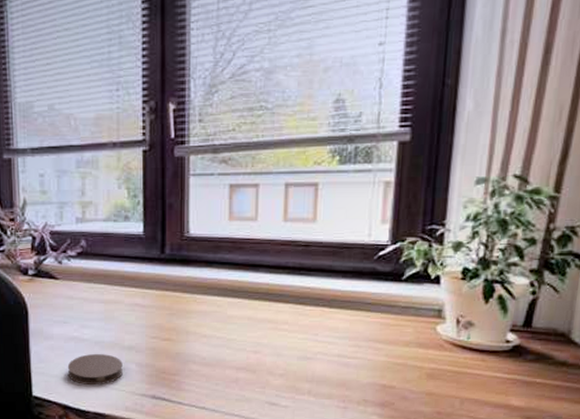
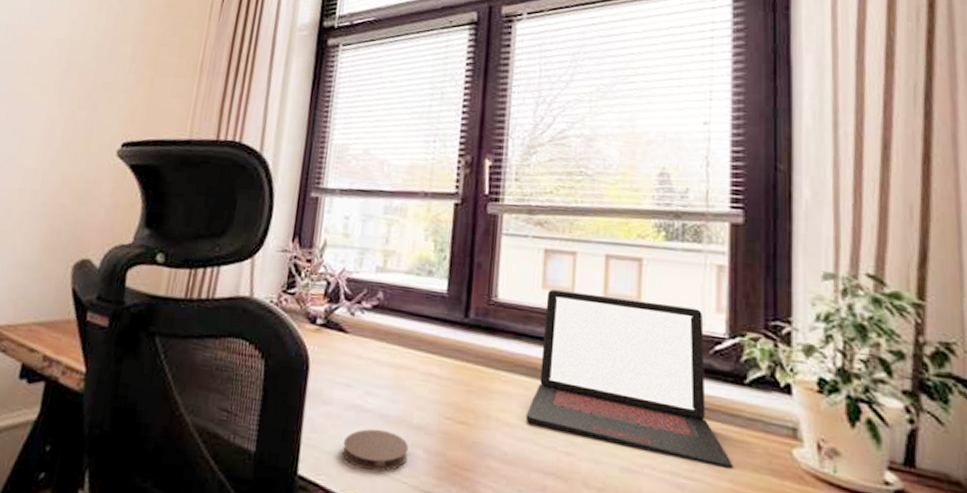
laptop: none [219,220,388,346] -> present [525,290,732,468]

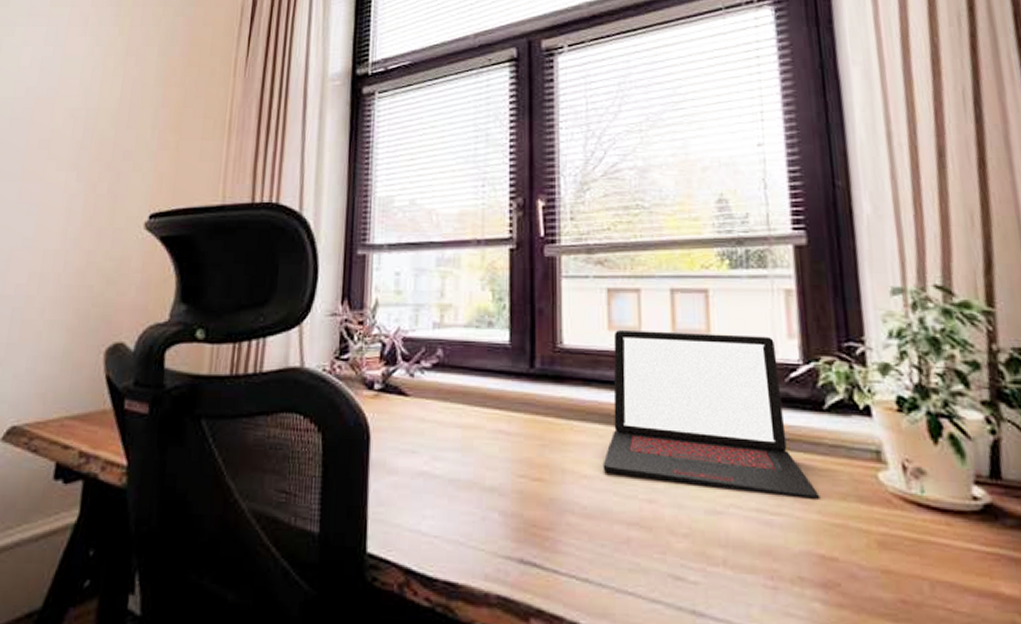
coaster: present [342,429,408,472] -> none [412,496,482,541]

